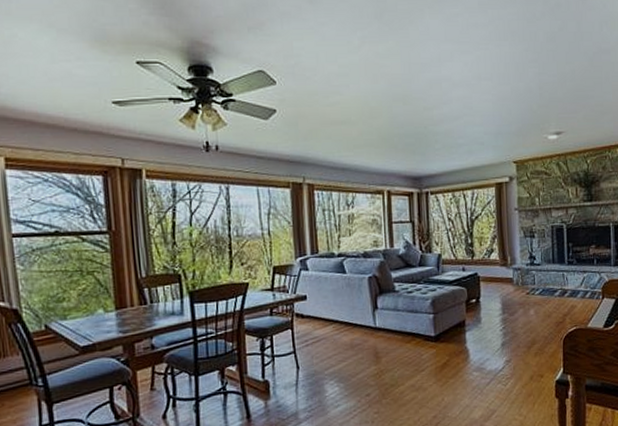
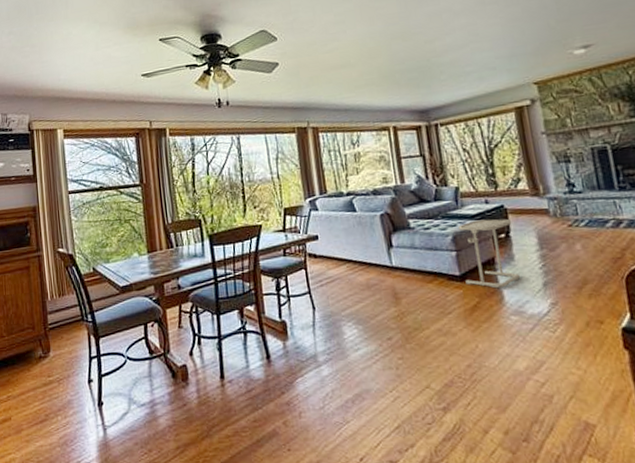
side table: none [438,285,485,348] -> present [458,218,521,289]

